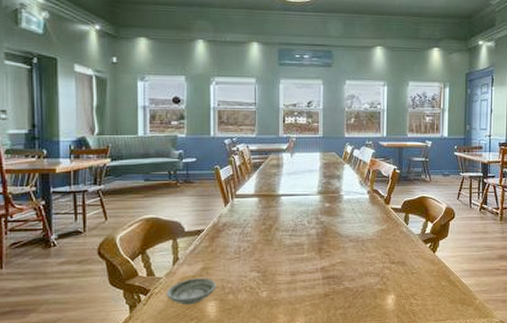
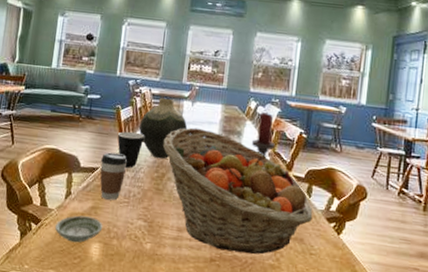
coffee cup: none [206,212,234,259] -> present [100,152,128,200]
mug: none [219,189,247,225] -> present [117,131,144,168]
vase: none [242,152,289,212] -> present [139,98,188,159]
fruit basket: none [268,177,411,285] -> present [163,127,313,255]
candle holder: none [351,155,373,195] -> present [251,112,275,157]

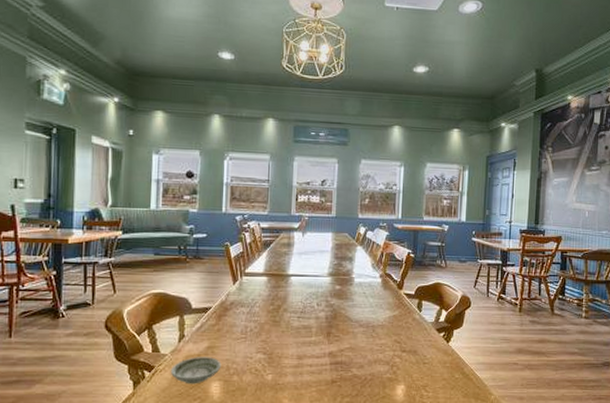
coffee cup: present [100,152,128,200] -> none [213,290,242,338]
mug: present [117,131,144,168] -> none [228,267,256,304]
vase: present [139,98,188,159] -> none [251,231,300,292]
fruit basket: present [163,127,313,255] -> none [277,257,424,371]
candle holder: present [251,112,275,157] -> none [363,237,386,279]

